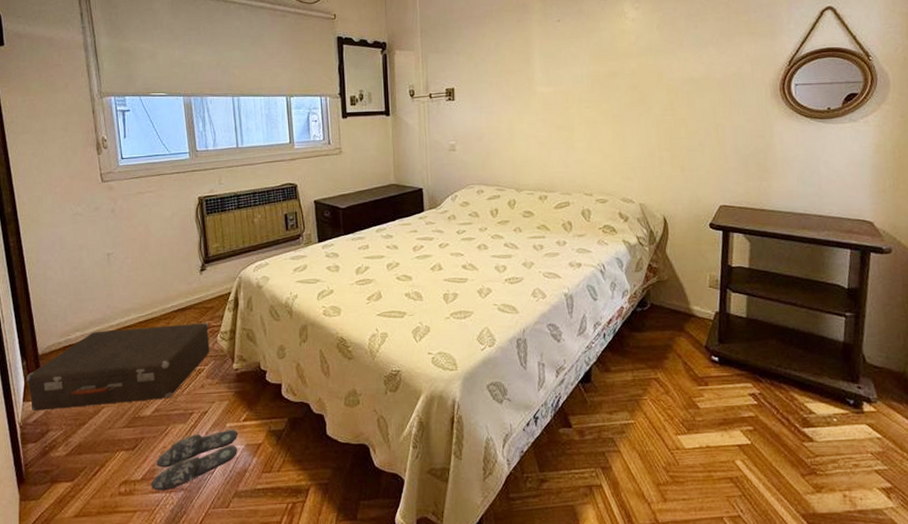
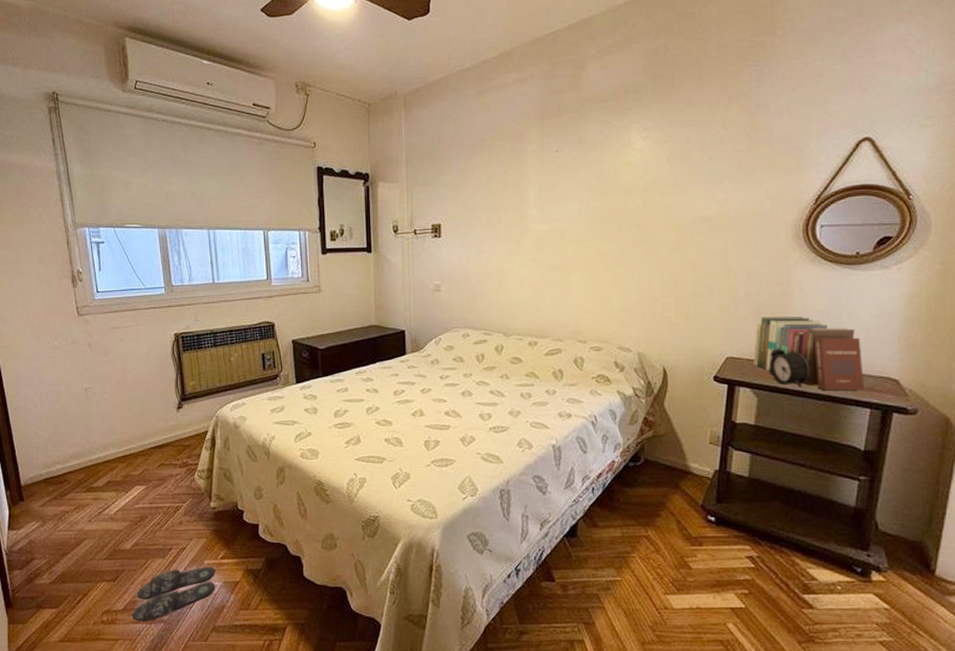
suitcase: present [26,322,210,412] -> none [10,460,188,541]
books: none [744,167,843,233] -> present [753,317,864,390]
alarm clock: none [758,196,795,231] -> present [768,348,809,387]

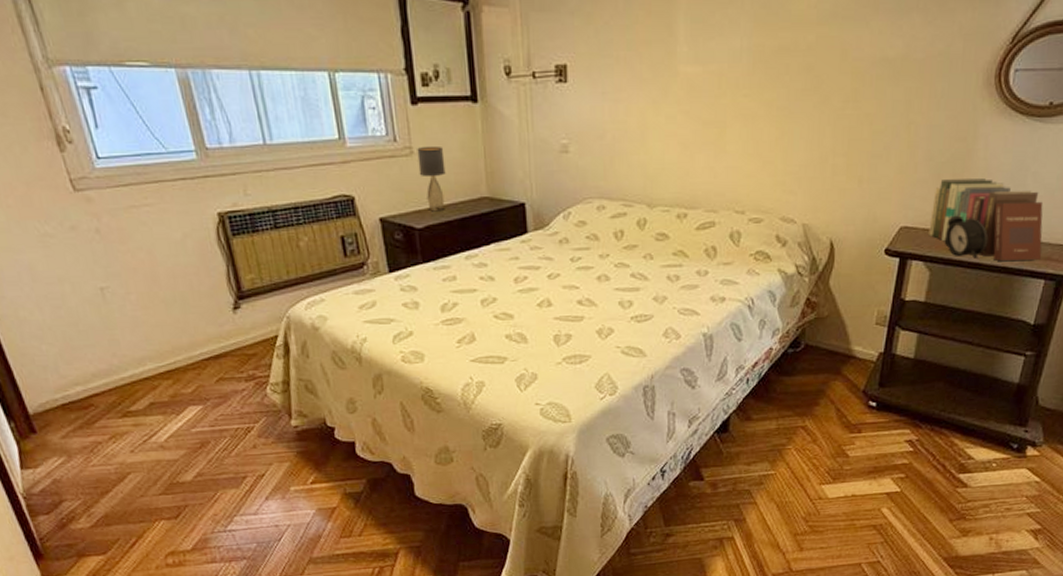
slippers: present [132,566,215,621] -> none [204,492,308,560]
table lamp: none [324,286,344,336] -> present [417,147,446,212]

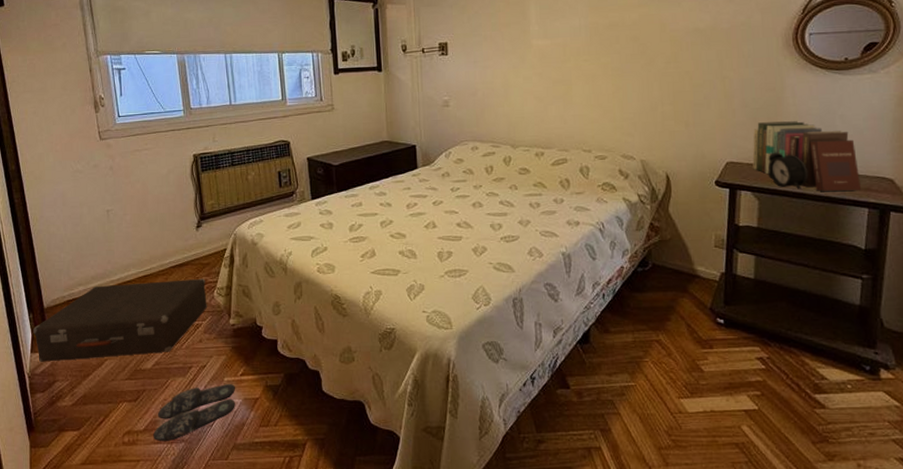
suitcase: none [18,372,259,481] -> present [33,278,207,363]
slippers: none [204,492,308,560] -> present [153,383,235,441]
table lamp: present [417,147,446,212] -> none [337,104,357,153]

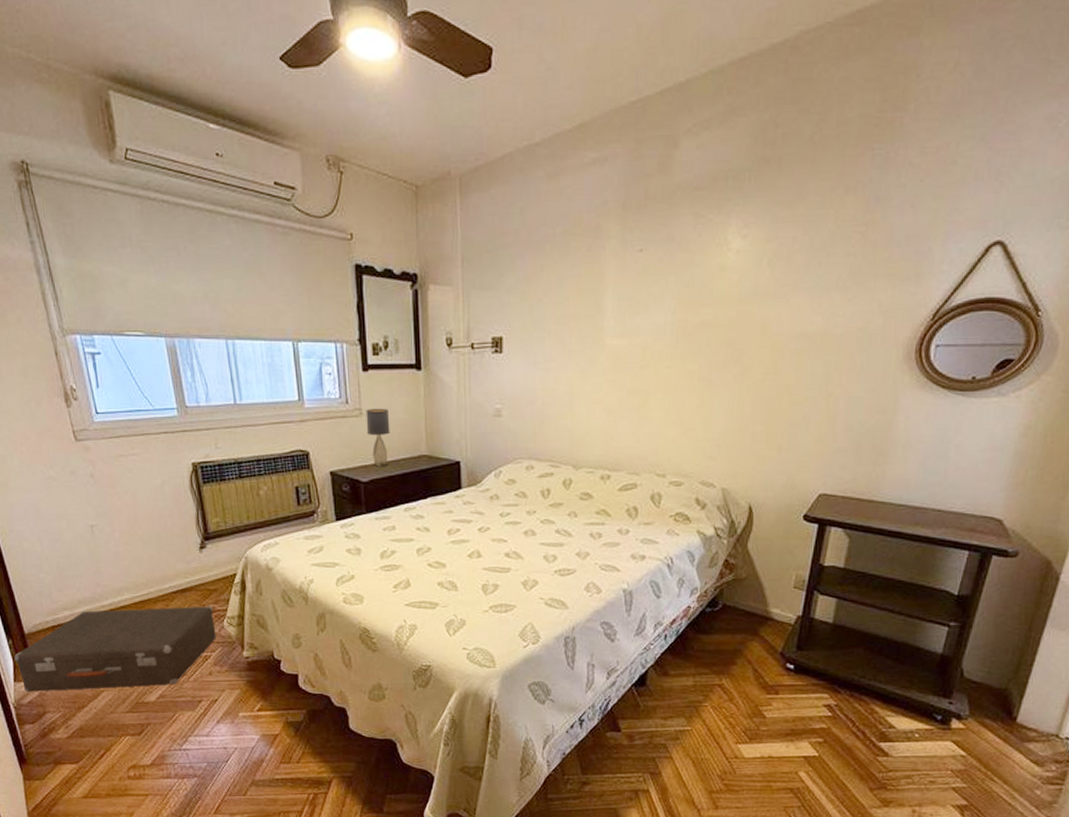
slippers: present [153,383,235,441] -> none [161,718,253,776]
table lamp: none [337,104,357,153] -> present [366,409,390,467]
books: present [752,121,860,191] -> none [848,449,967,530]
alarm clock: present [767,152,808,189] -> none [863,484,909,527]

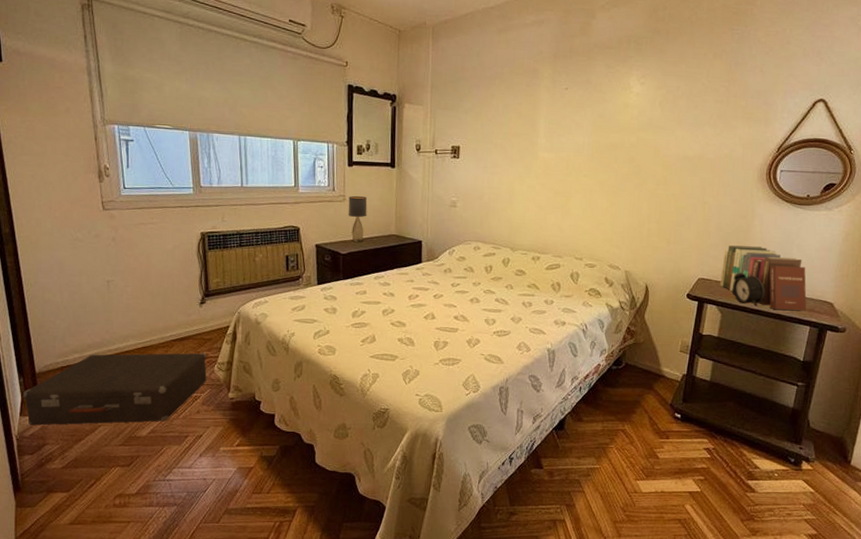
books: none [848,449,967,530] -> present [720,245,807,310]
alarm clock: none [863,484,909,527] -> present [731,272,765,306]

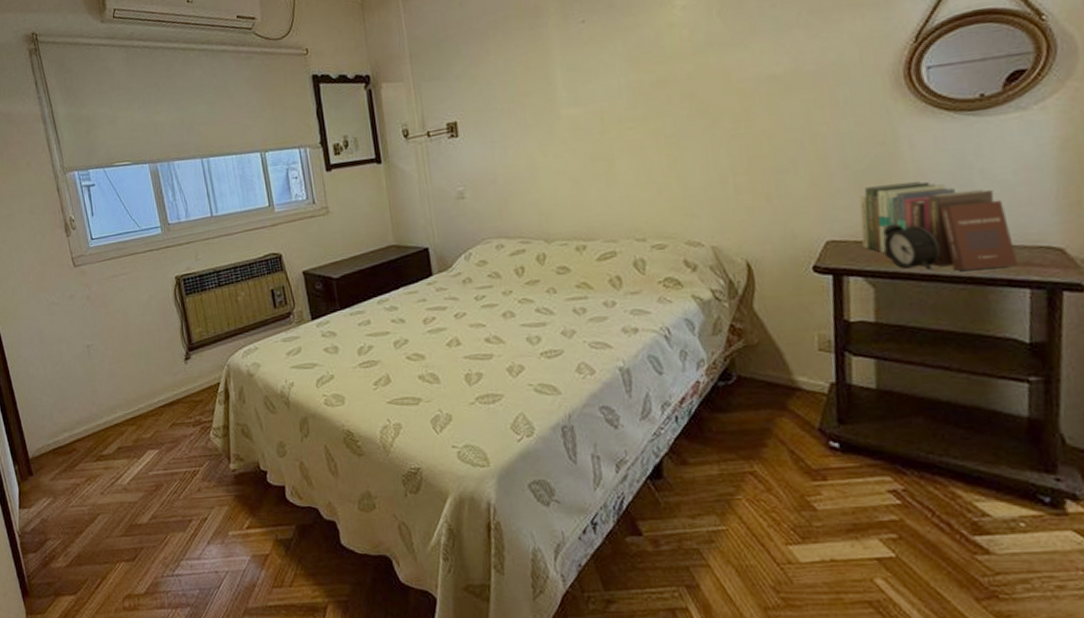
suitcase: present [23,353,207,426] -> none [20,418,204,520]
table lamp: present [348,196,367,243] -> none [332,204,357,262]

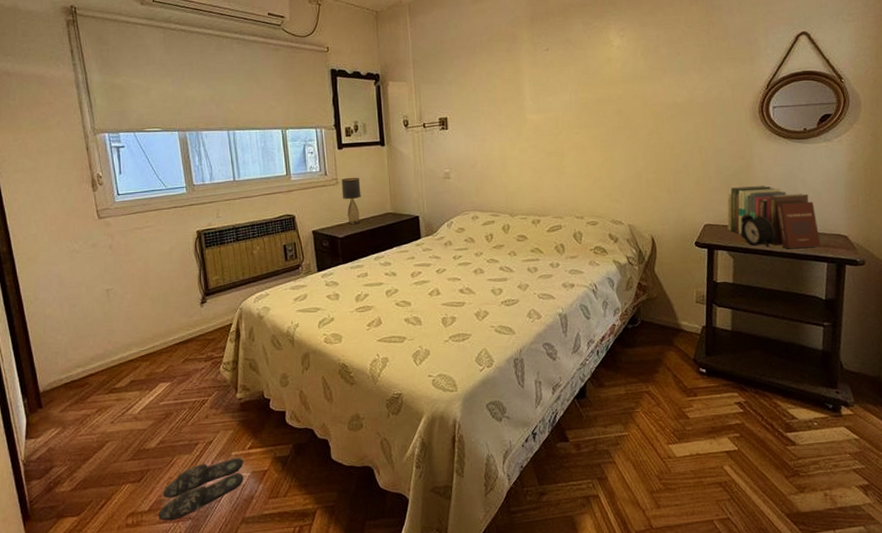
slippers: none [155,538,244,605] -> present [158,457,244,520]
table lamp: none [332,204,357,262] -> present [341,178,361,225]

